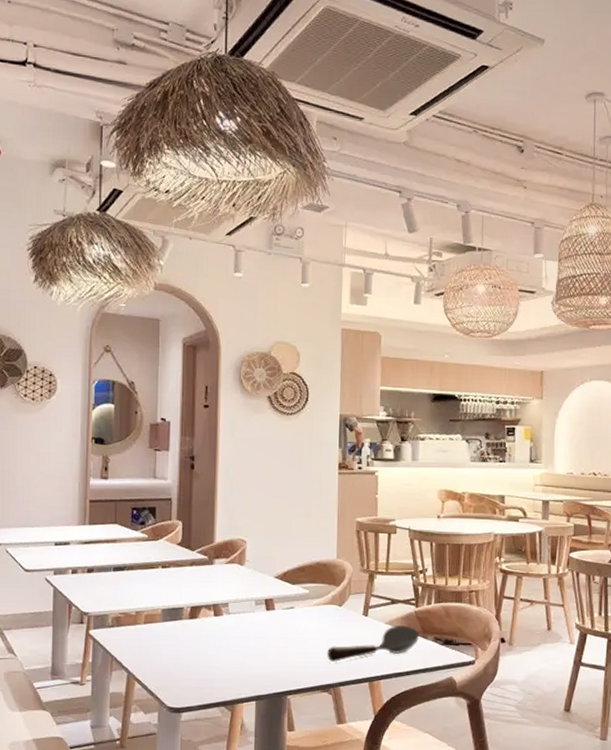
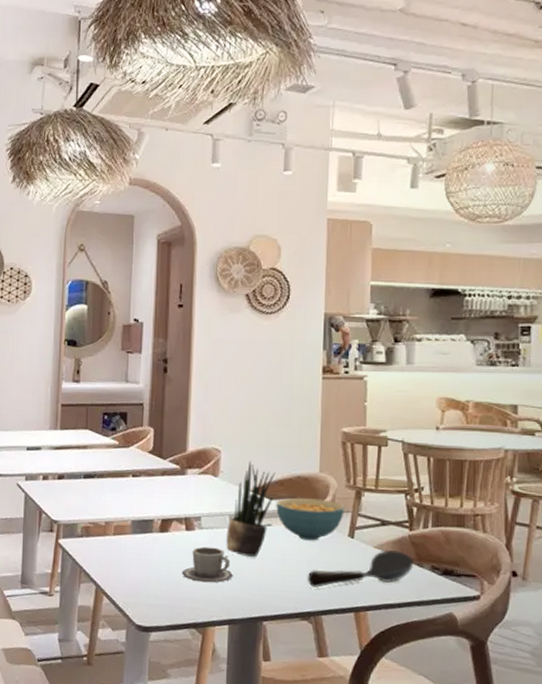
cup: none [210,630,260,664] -> present [181,546,234,583]
potted plant: none [252,550,298,637] -> present [226,461,276,557]
cereal bowl: none [298,582,360,620] -> present [276,497,345,541]

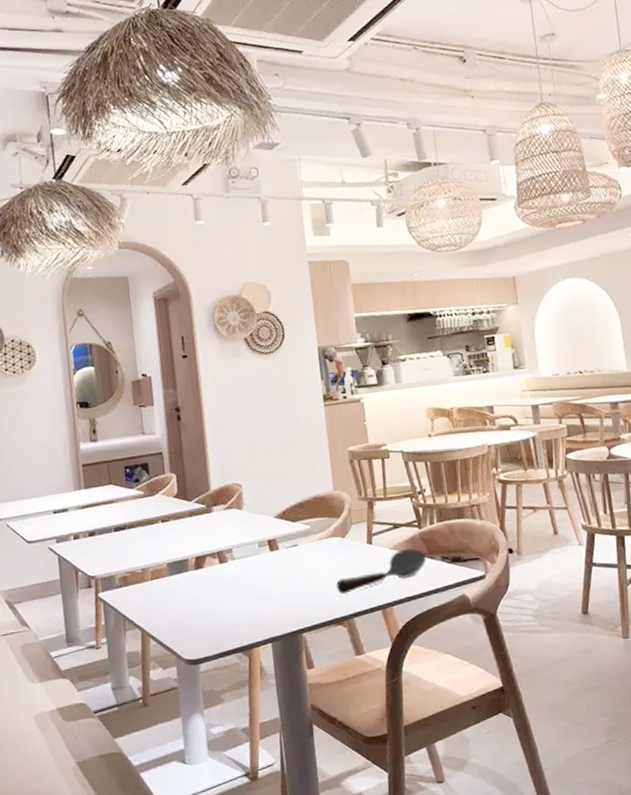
cup: present [181,546,234,583] -> none [221,574,270,609]
potted plant: present [226,461,276,557] -> none [257,490,296,578]
cereal bowl: present [276,497,345,541] -> none [299,514,361,554]

